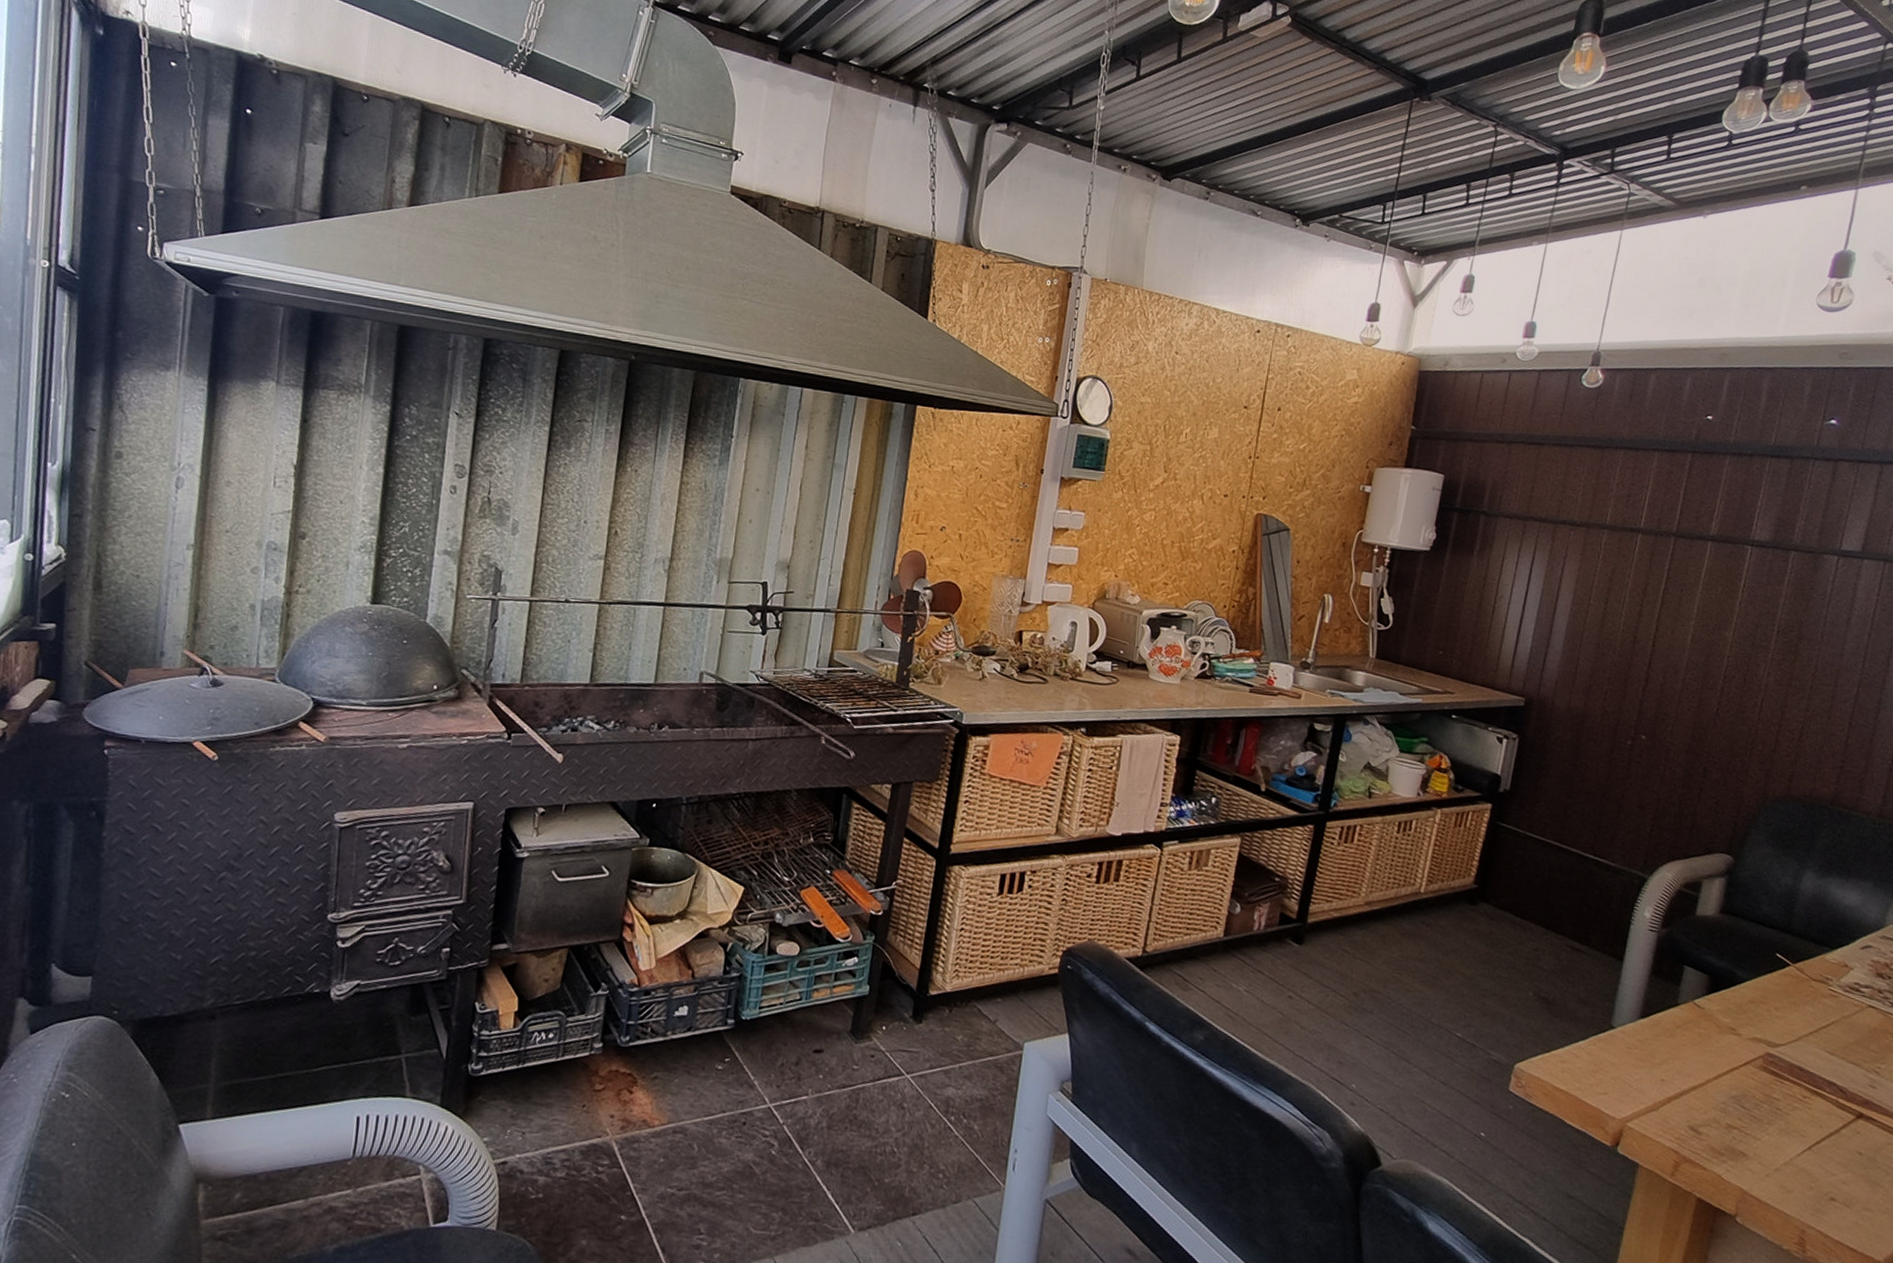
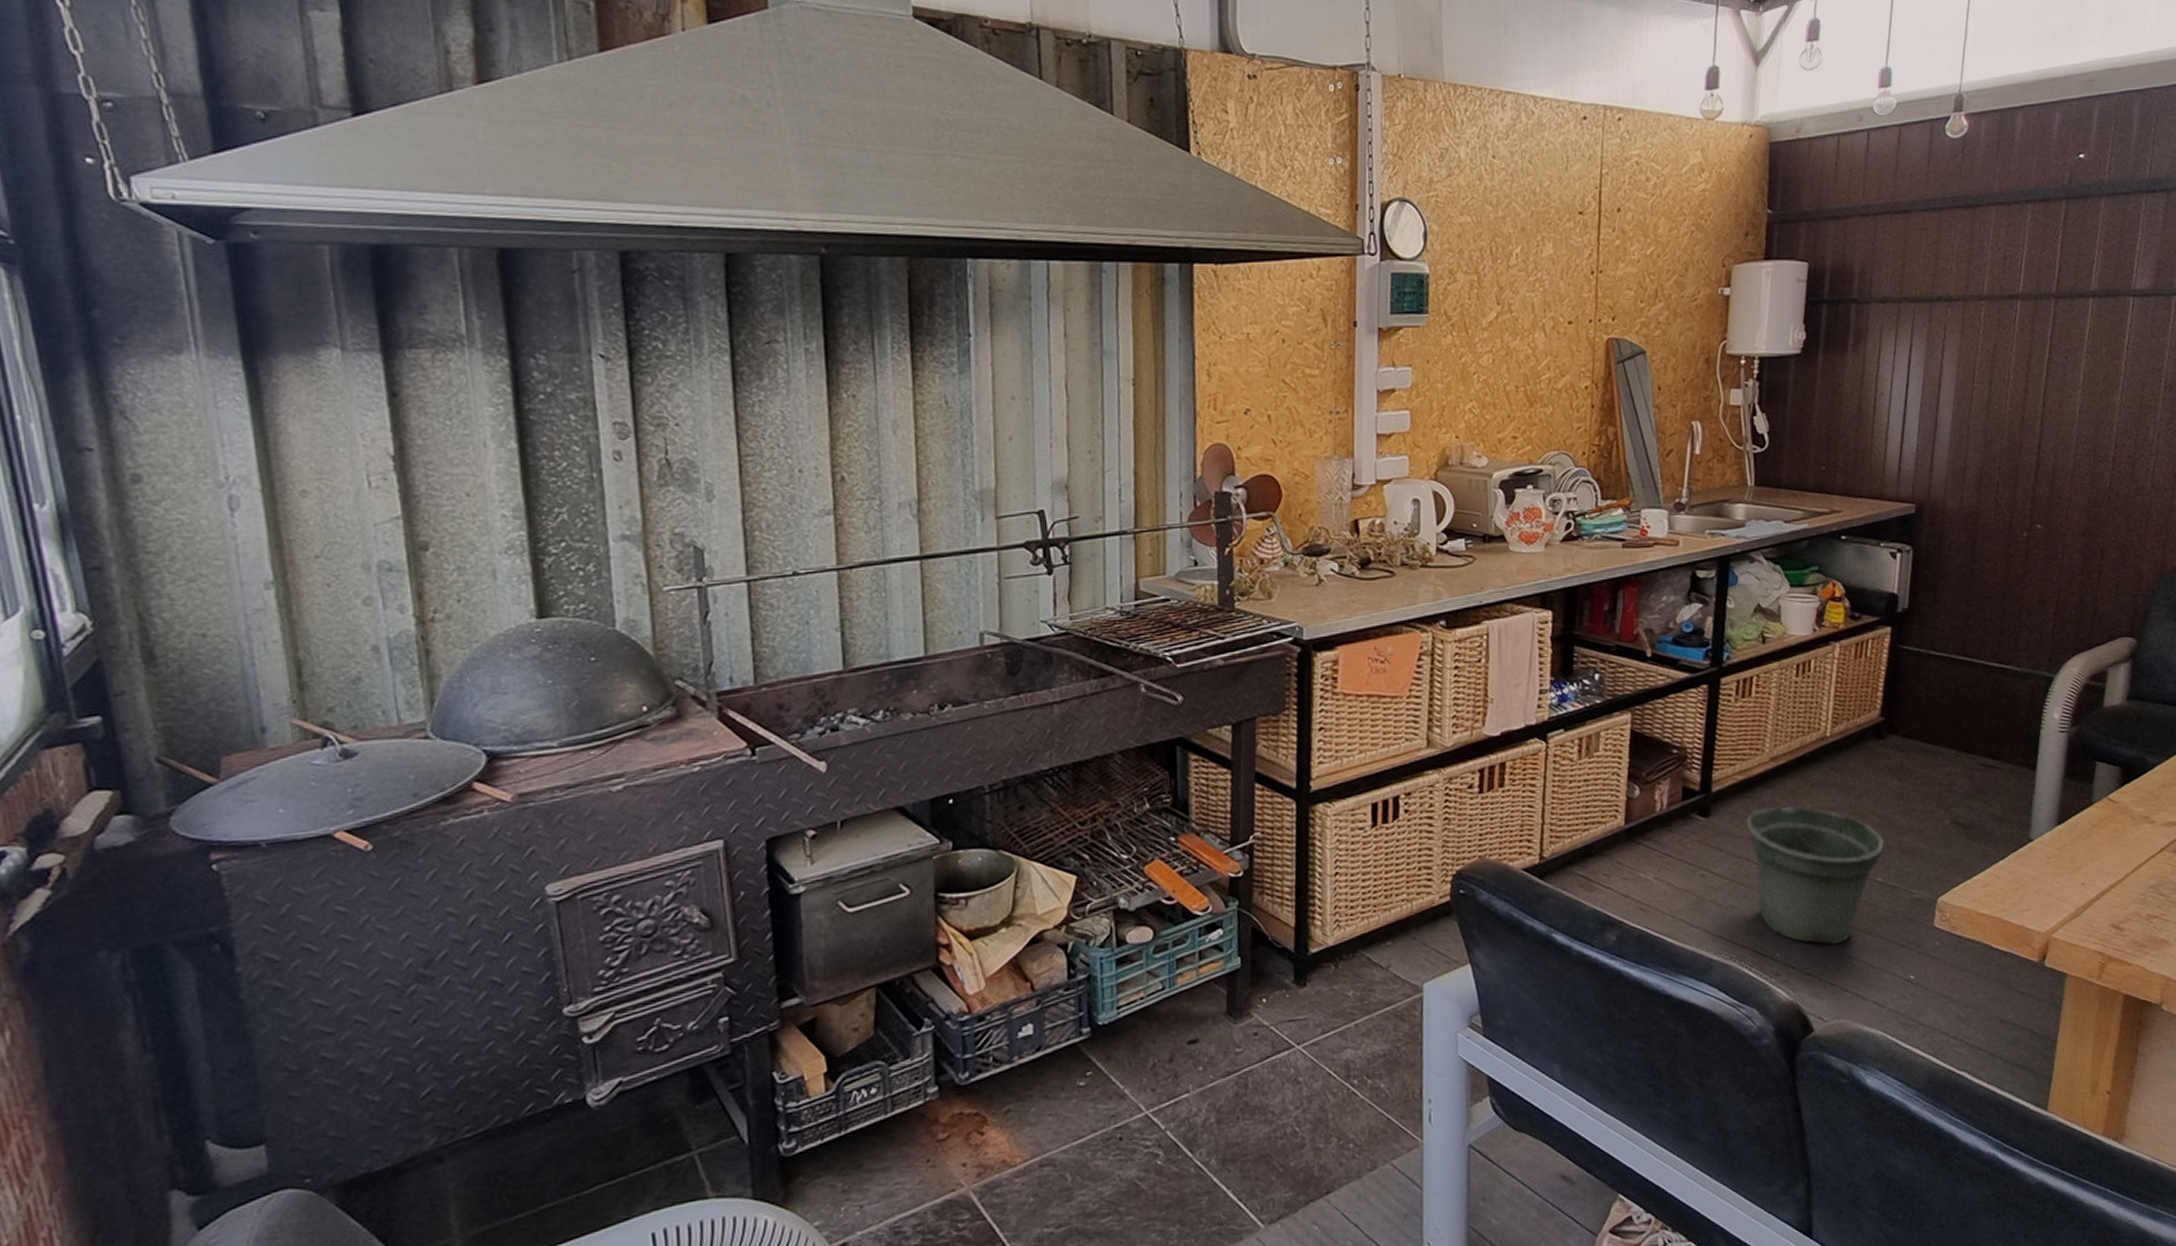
flower pot: none [1336,947,1467,1087] -> present [1746,806,1884,946]

